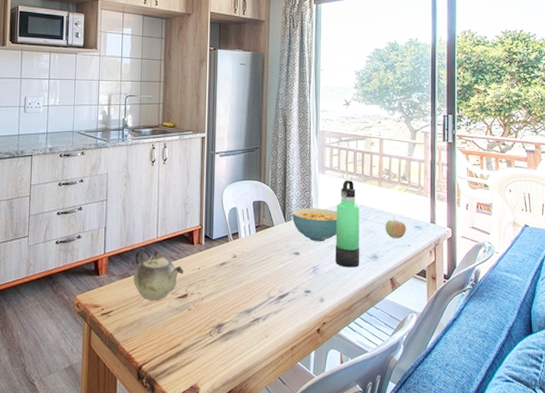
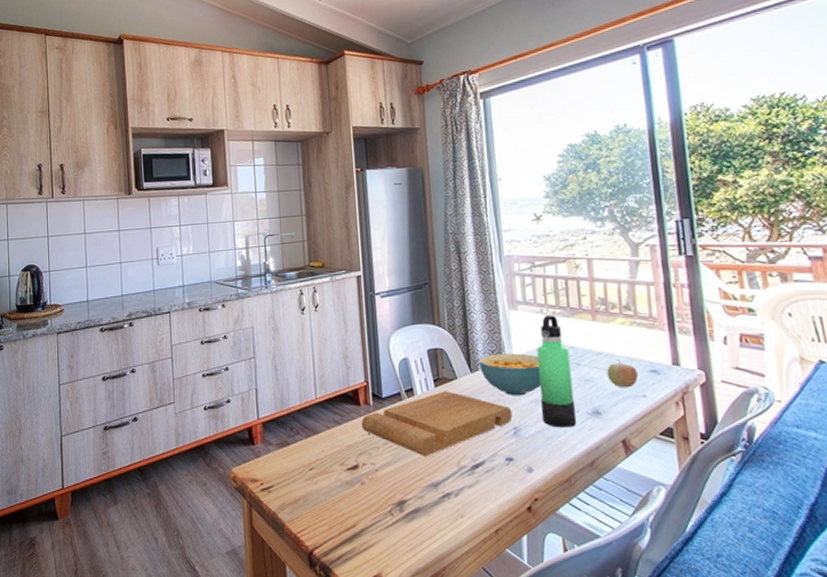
teapot: present [133,247,184,301] -> none [292,410,351,474]
cutting board: none [193,235,313,288] -> present [361,391,513,456]

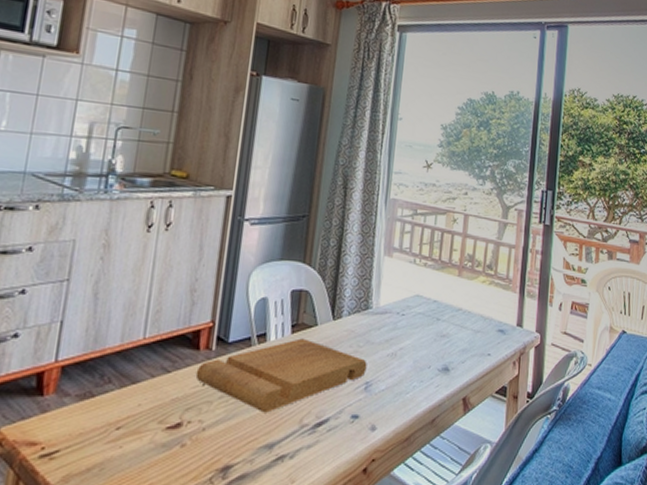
cereal bowl: present [478,353,541,396] -> none [343,301,404,349]
thermos bottle: present [537,315,577,428] -> none [395,266,433,384]
fruit: present [607,360,638,388] -> none [461,317,488,346]

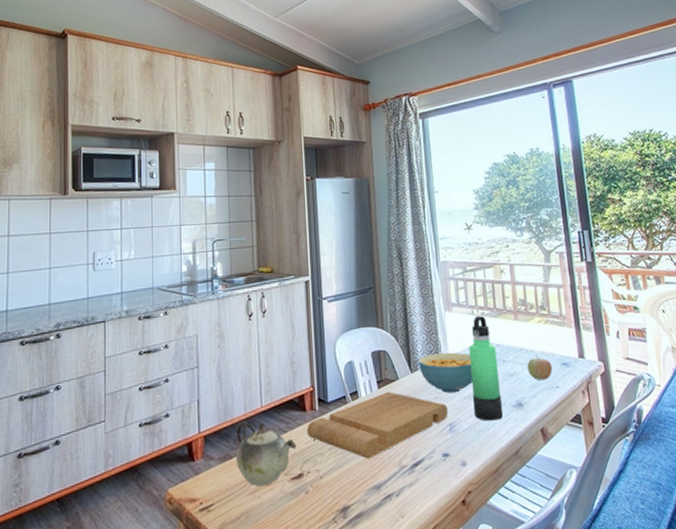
teapot: none [98,353,180,434] -> present [235,420,296,486]
cereal bowl: none [343,301,404,349] -> present [418,352,473,394]
thermos bottle: none [395,266,433,384] -> present [469,316,504,421]
fruit: none [461,317,488,346] -> present [527,355,552,381]

